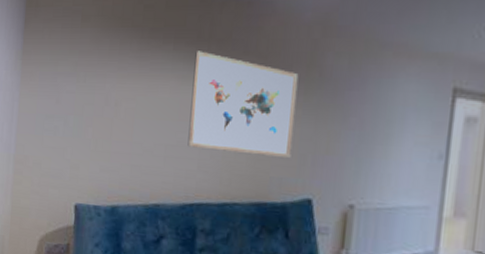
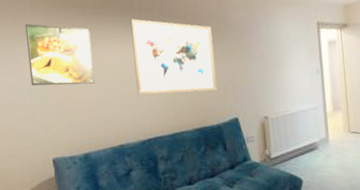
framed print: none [67,41,145,123] -> present [25,23,95,86]

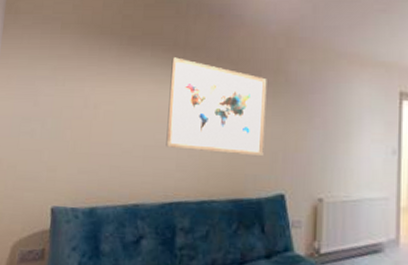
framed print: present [25,23,95,86] -> none [44,46,124,125]

